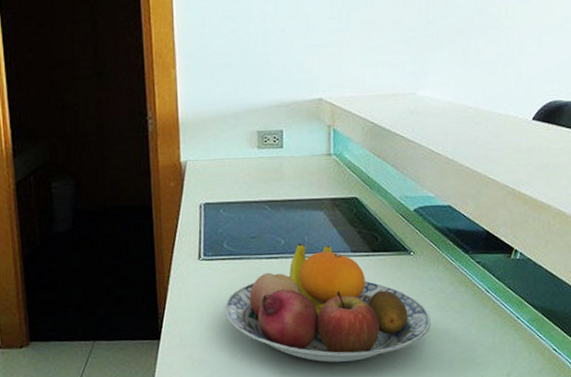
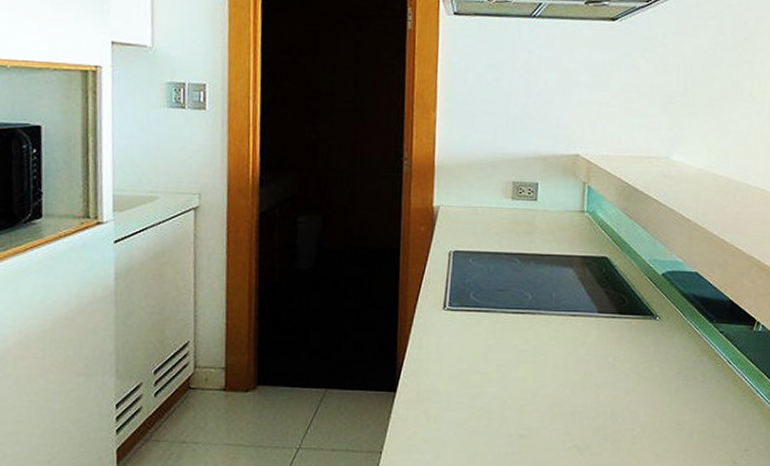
fruit bowl: present [225,243,431,363] -> none [466,299,673,427]

